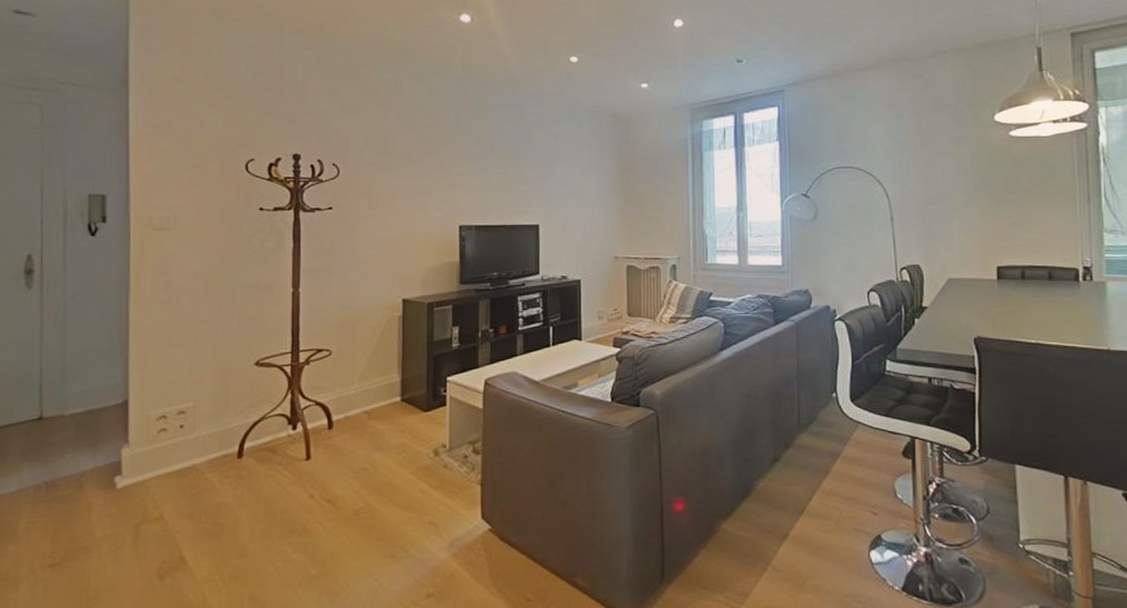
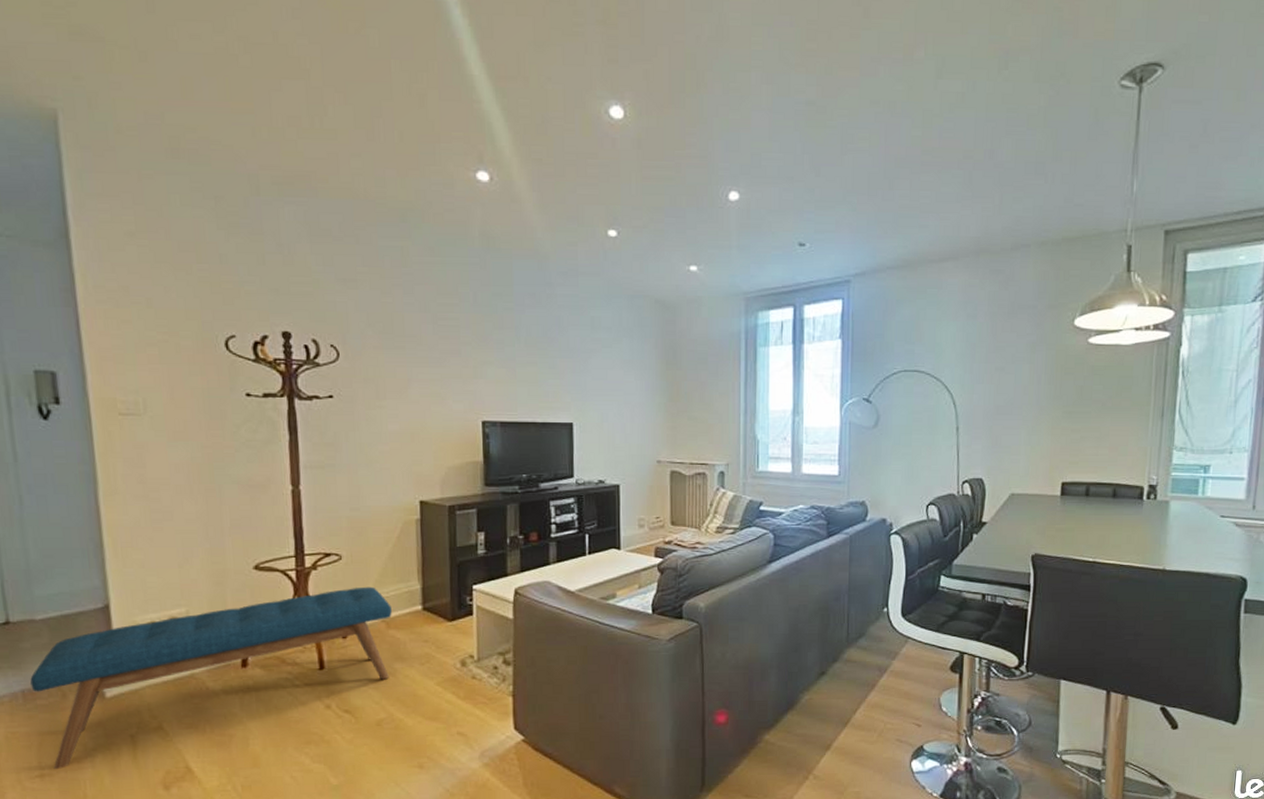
bench: none [54,380,373,560] -> present [30,586,392,770]

